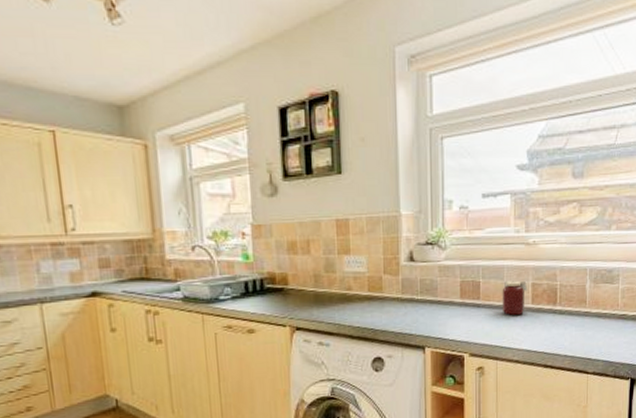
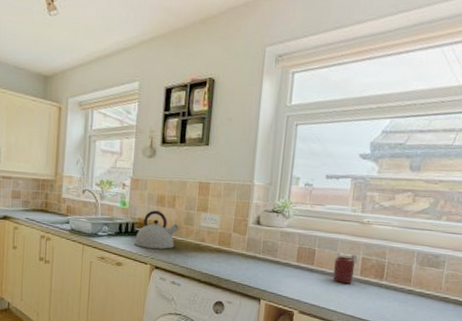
kettle: none [267,260,319,308] -> present [135,210,179,250]

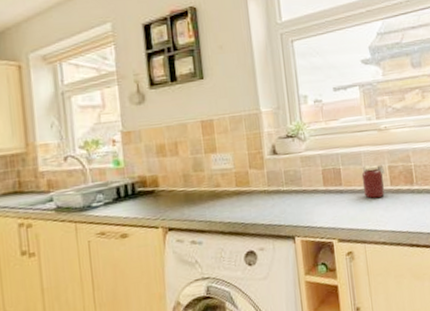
kettle: present [135,210,179,250] -> none [138,162,188,210]

